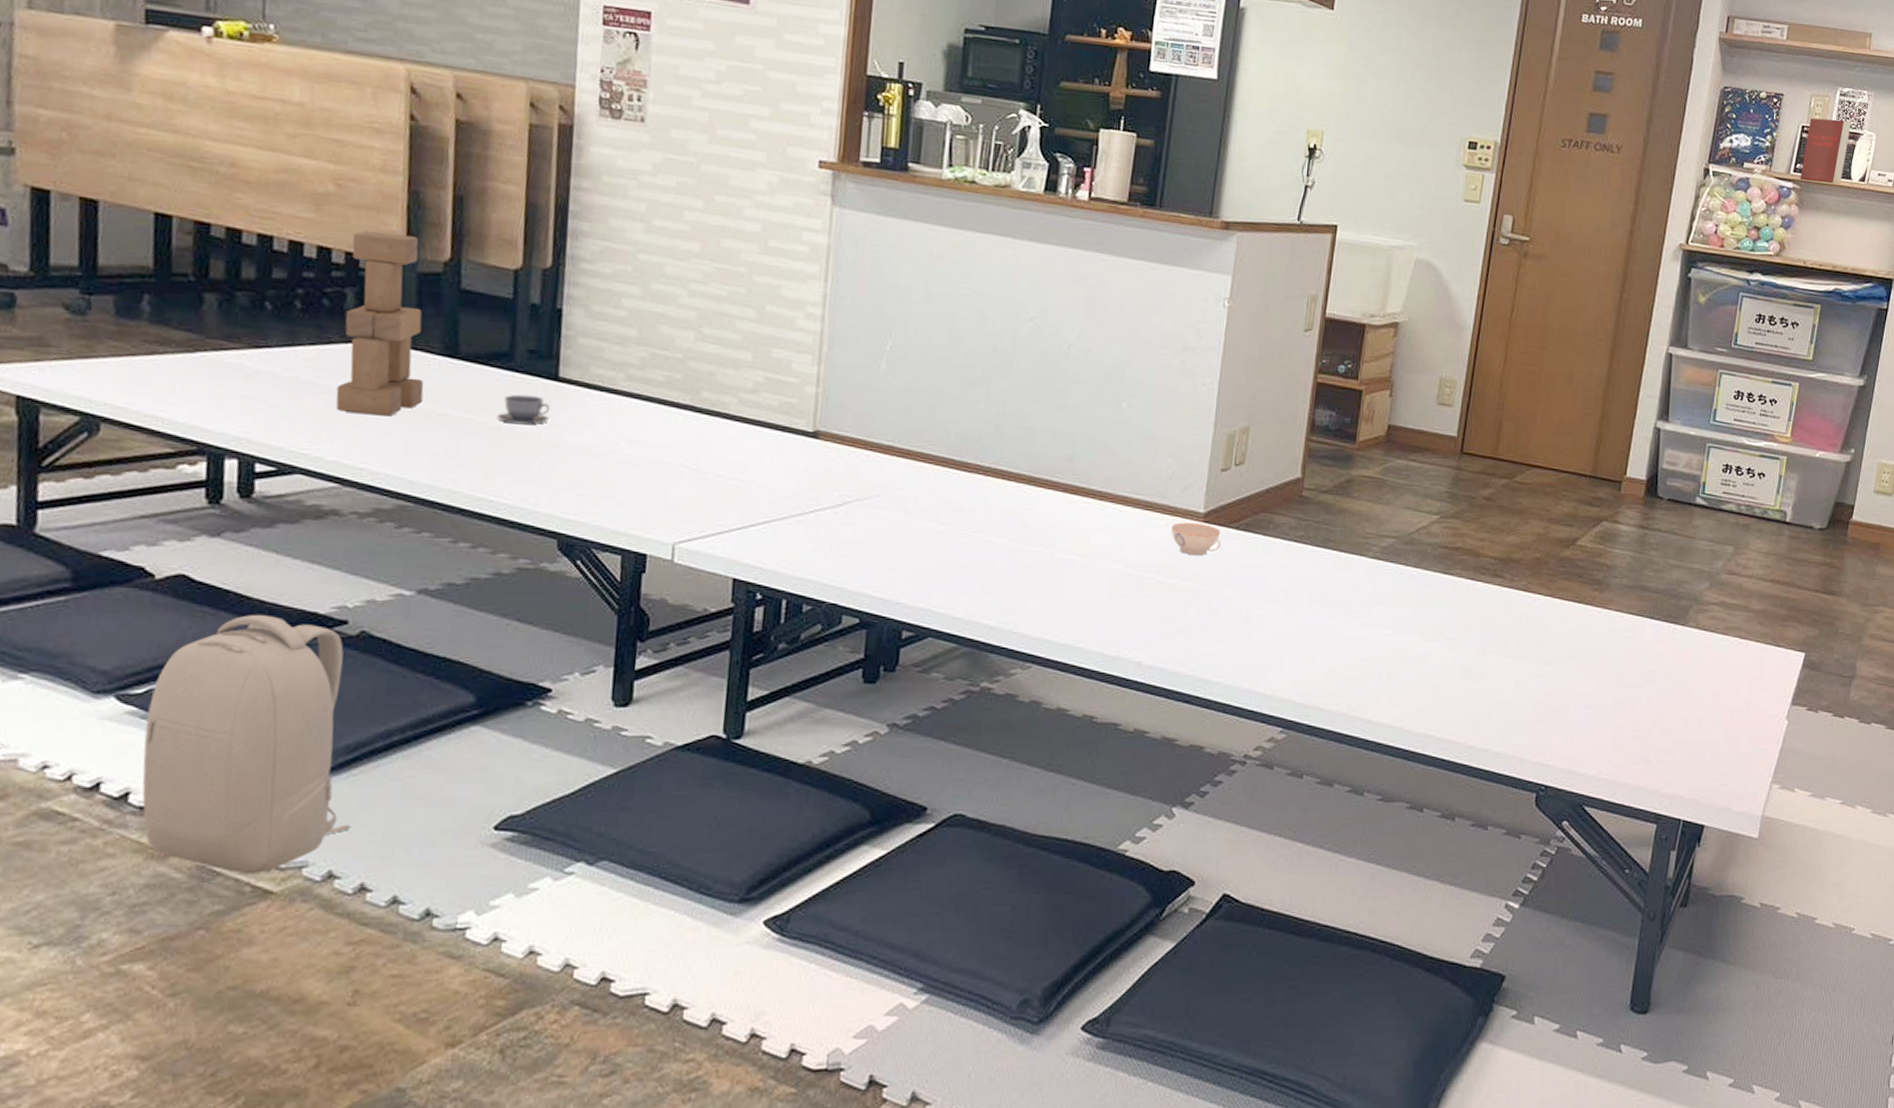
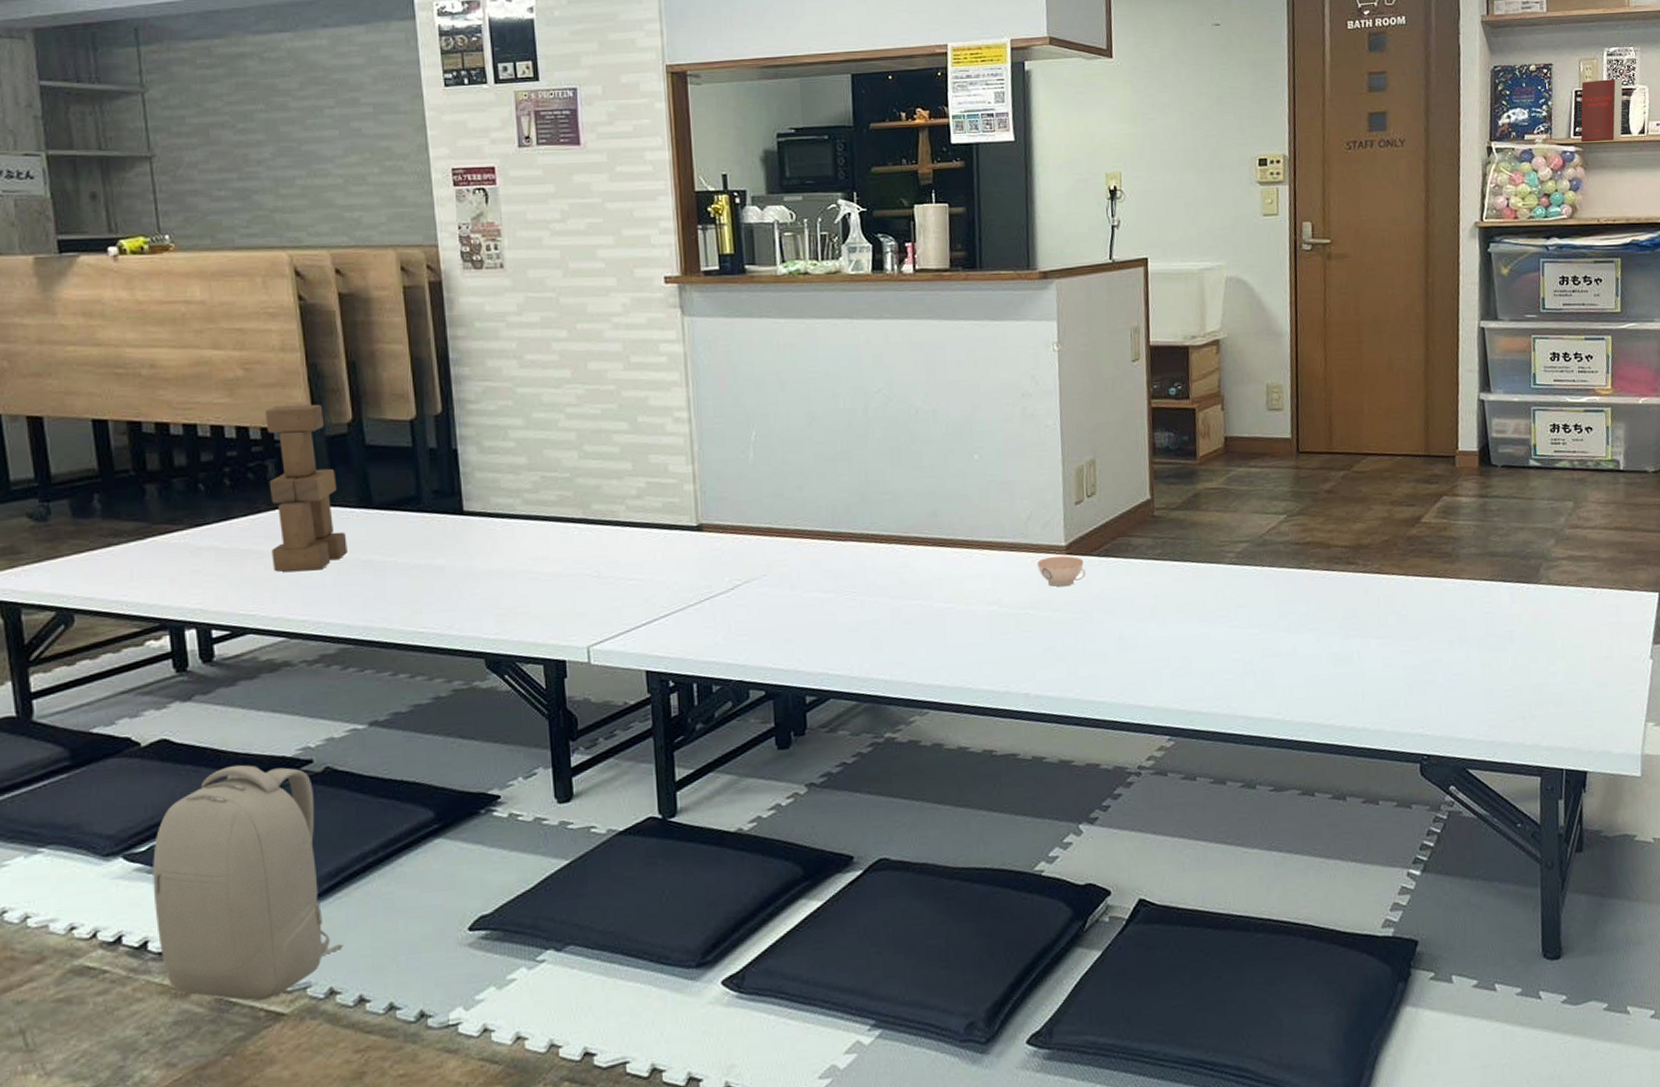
teacup: present [497,394,551,424] -> none [415,531,461,559]

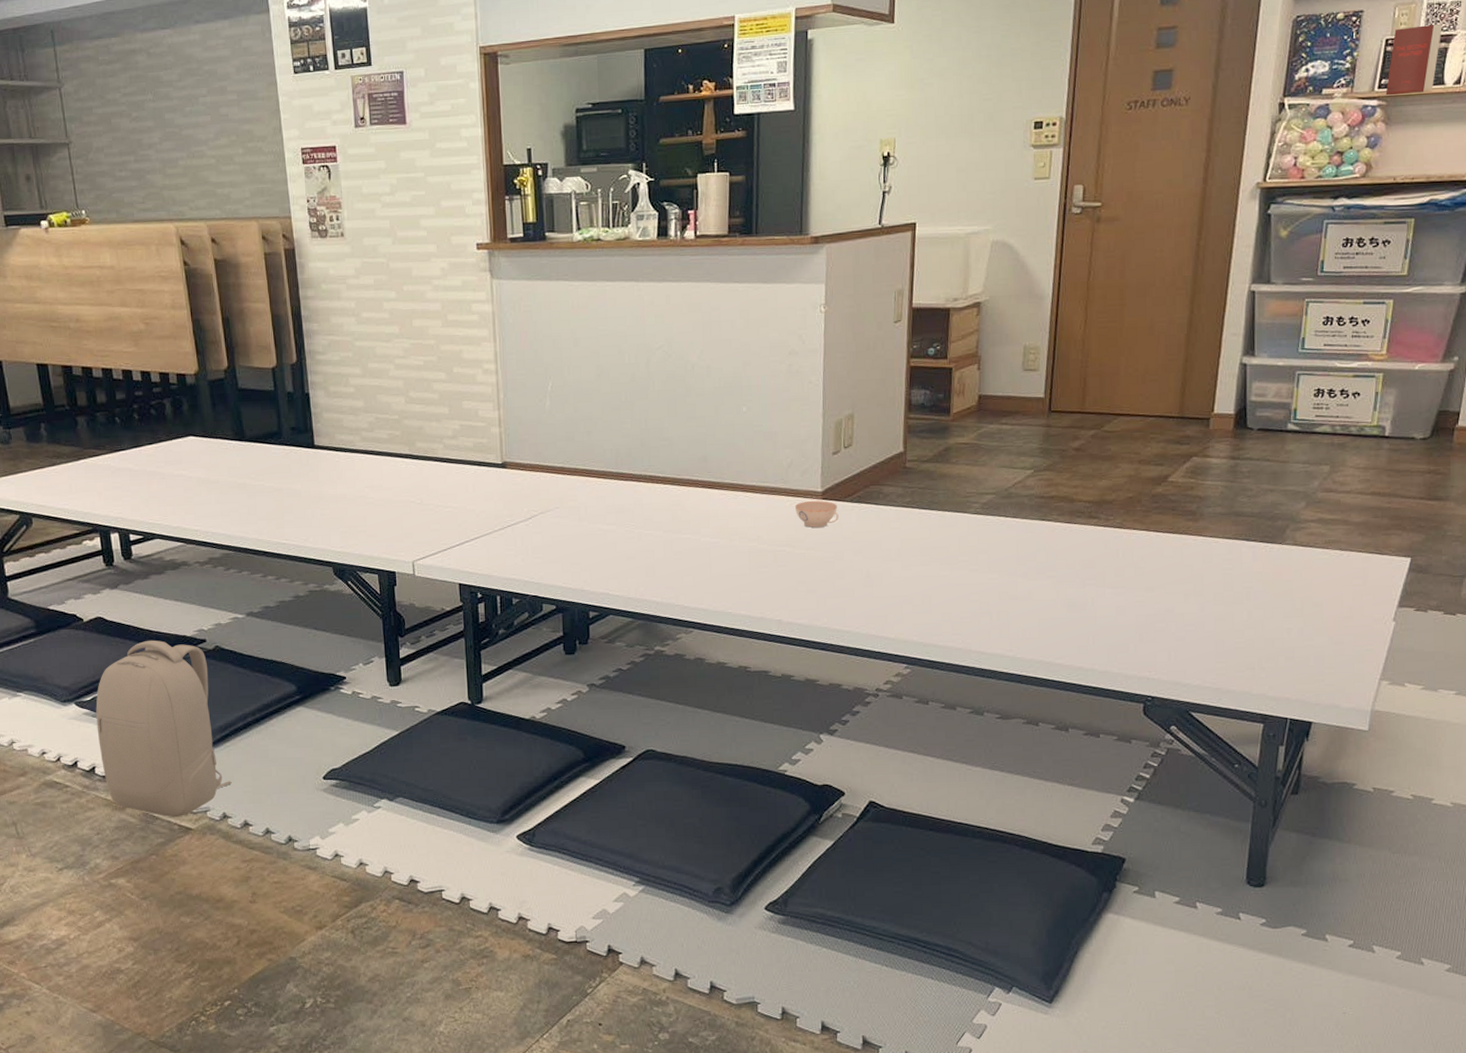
toy blocks: present [264,404,347,572] -> none [161,353,227,490]

